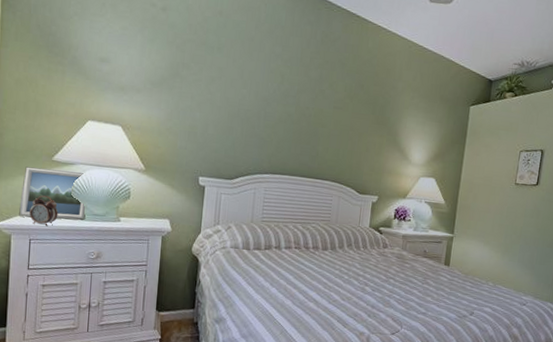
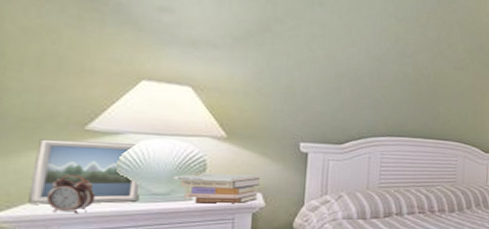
books: none [108,199,169,228] -> present [173,173,261,204]

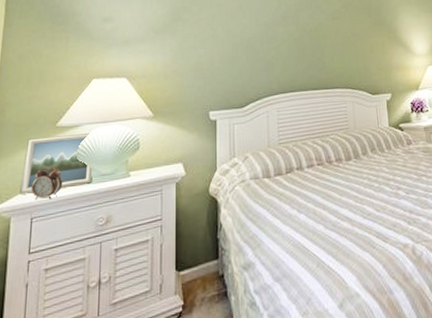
books: present [173,173,261,204] -> none [116,147,181,179]

